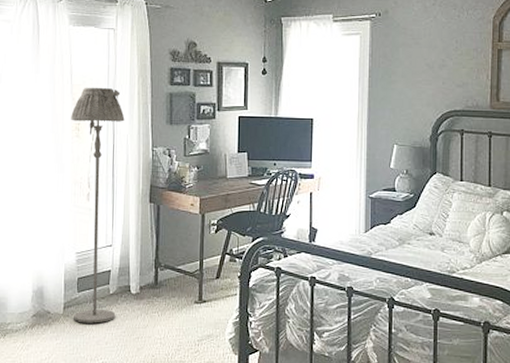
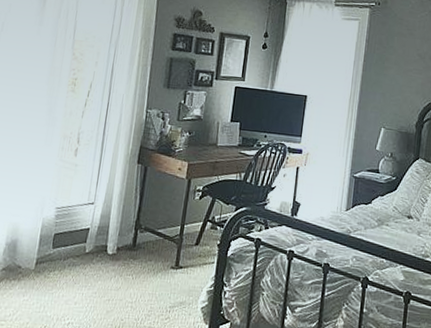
floor lamp: present [71,87,125,324] -> none [44,43,123,282]

